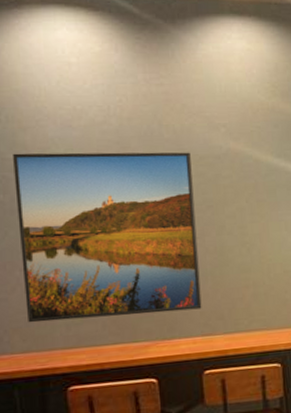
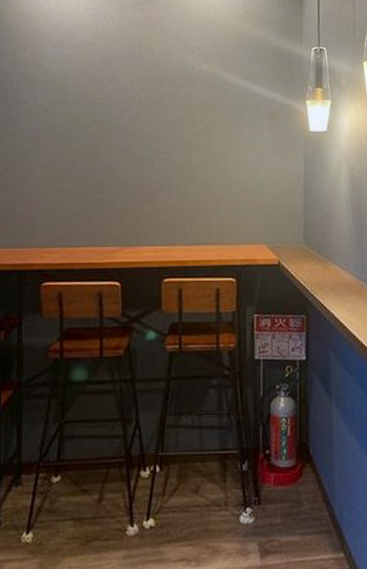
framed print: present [13,152,202,323] -> none [12,68,166,221]

